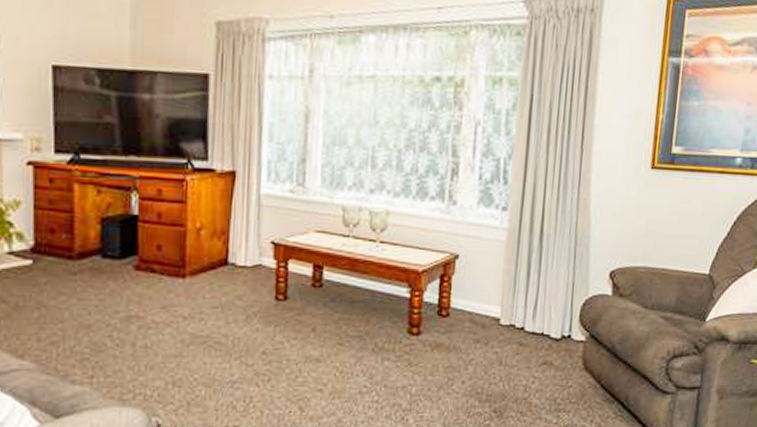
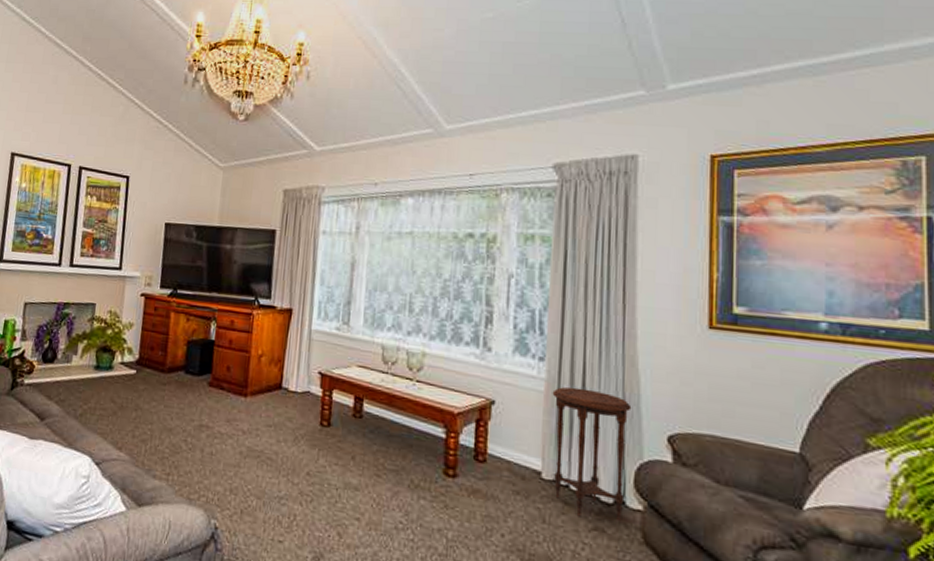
side table: none [511,234,582,355] -> present [552,386,632,520]

